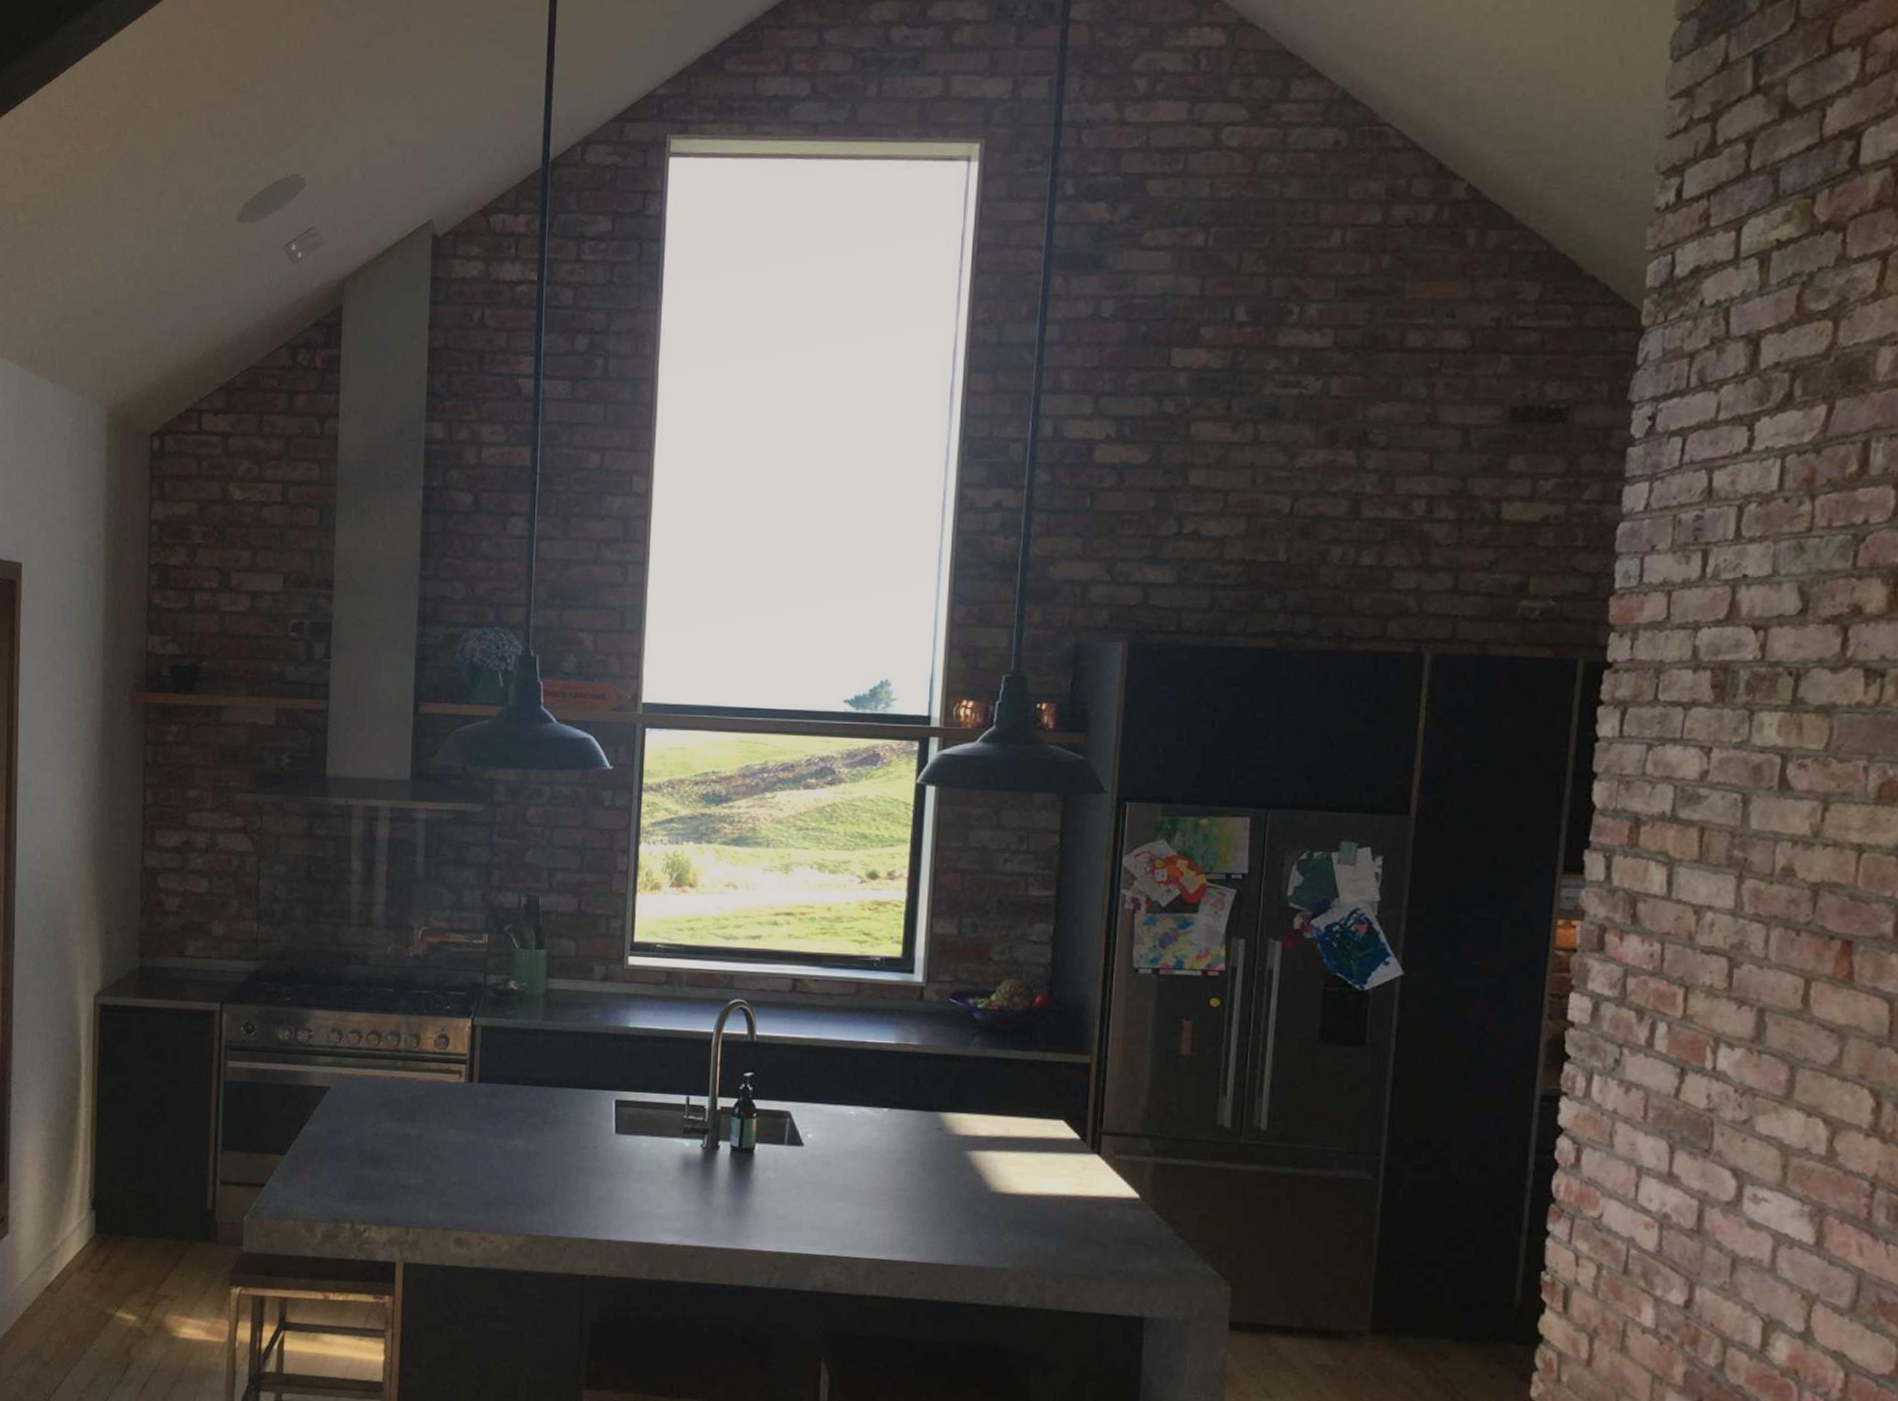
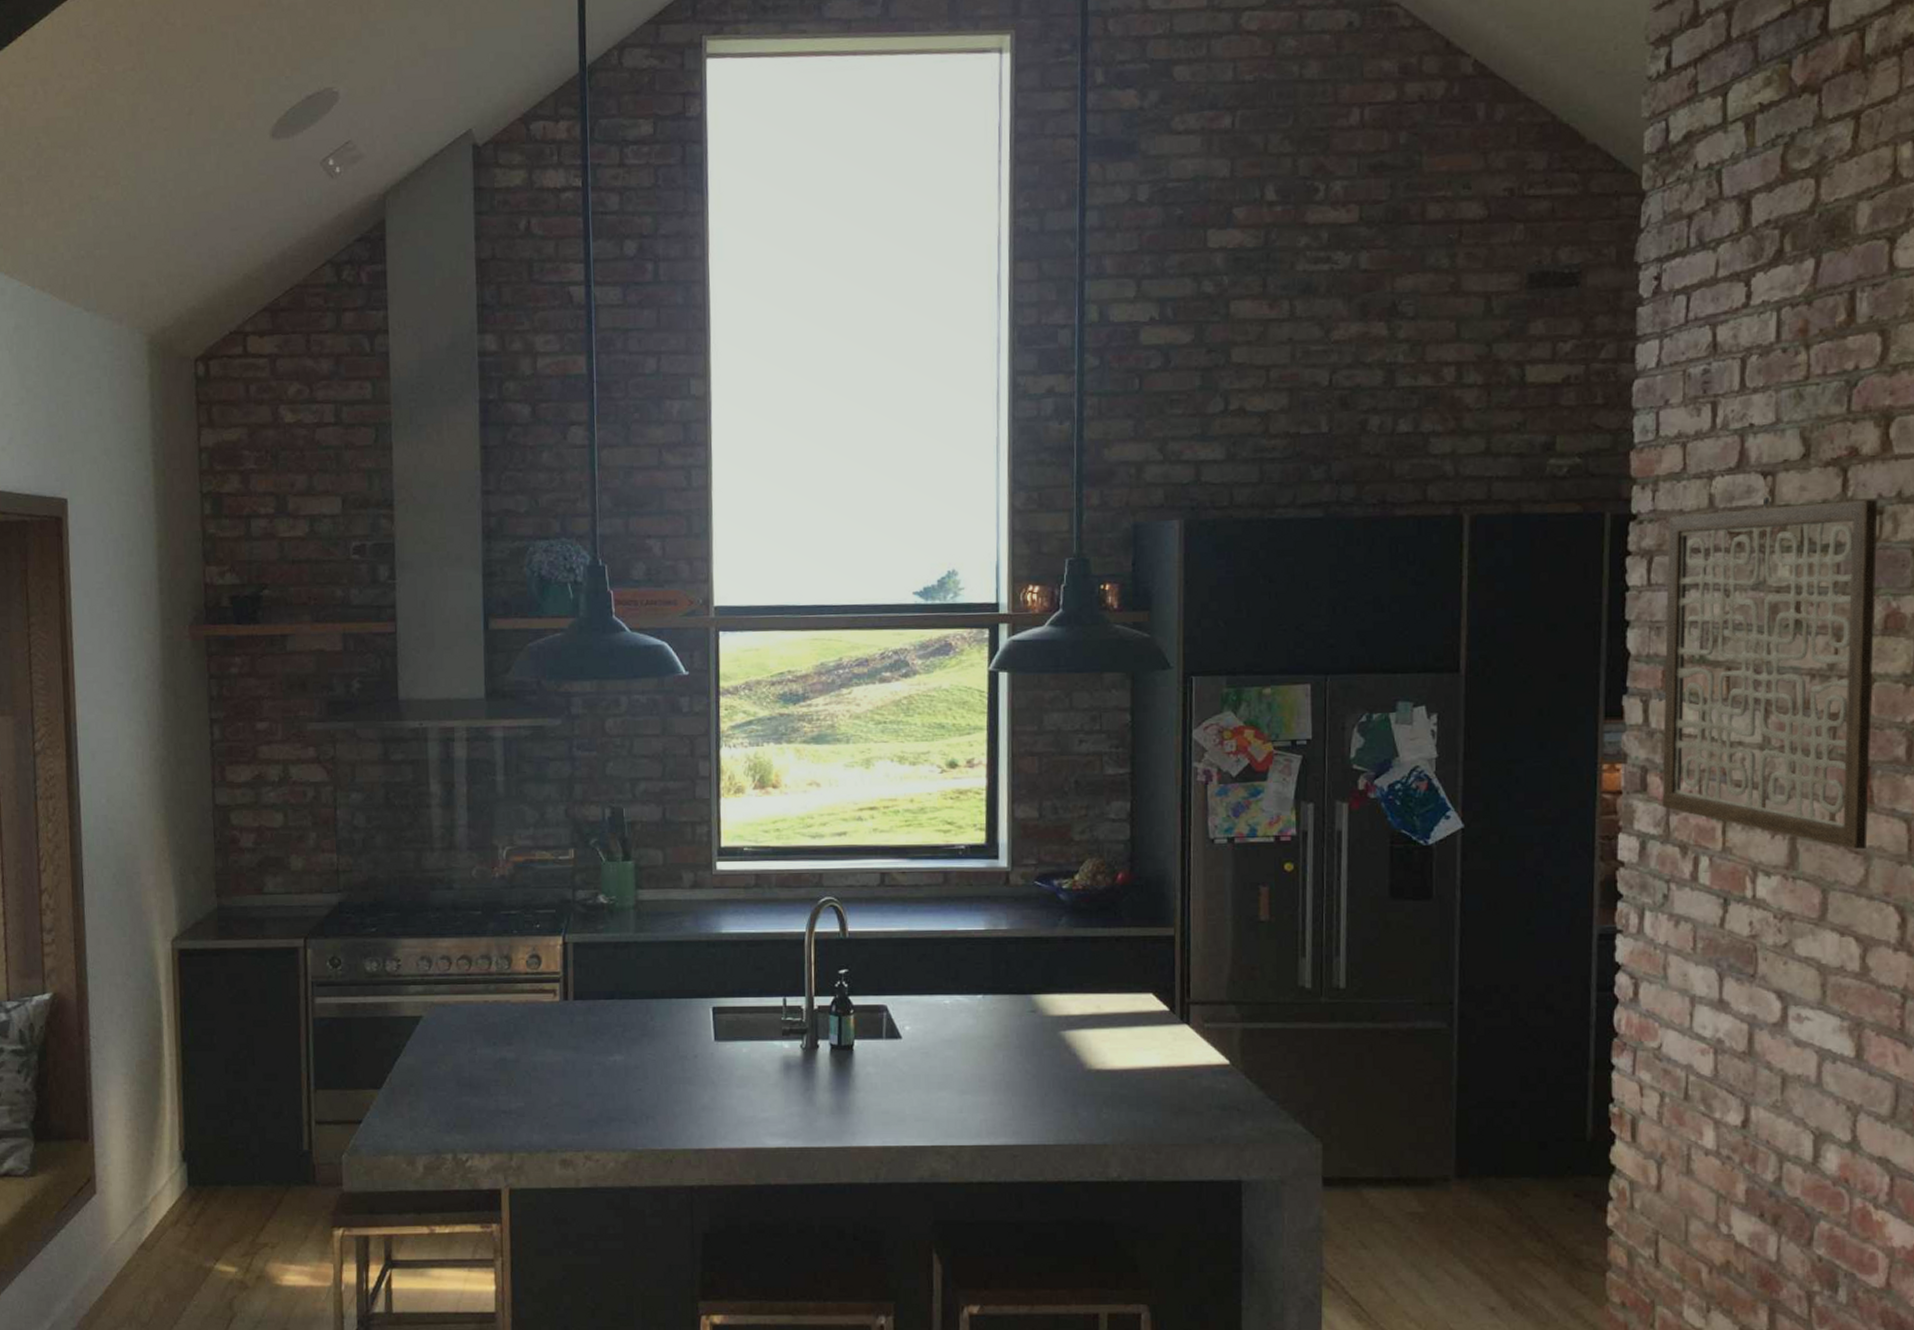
wall art: none [1620,651,1880,1028] -> present [1662,496,1878,850]

